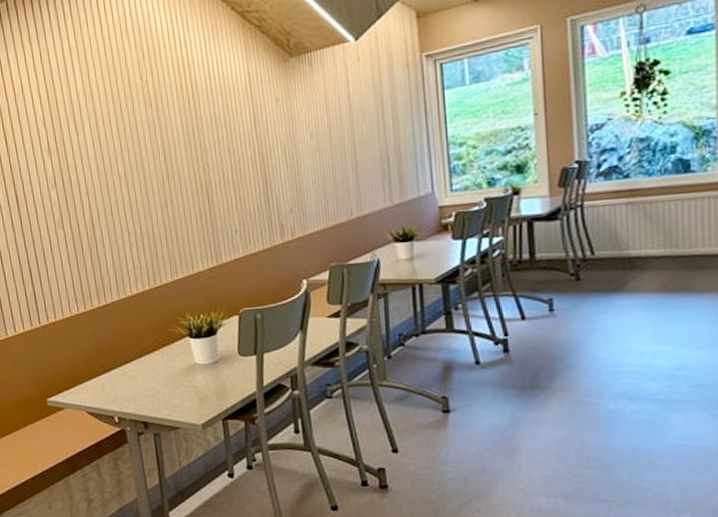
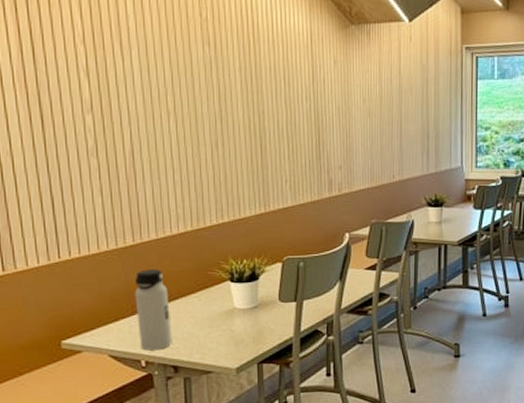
water bottle: none [103,329,141,407] -> present [135,269,172,351]

